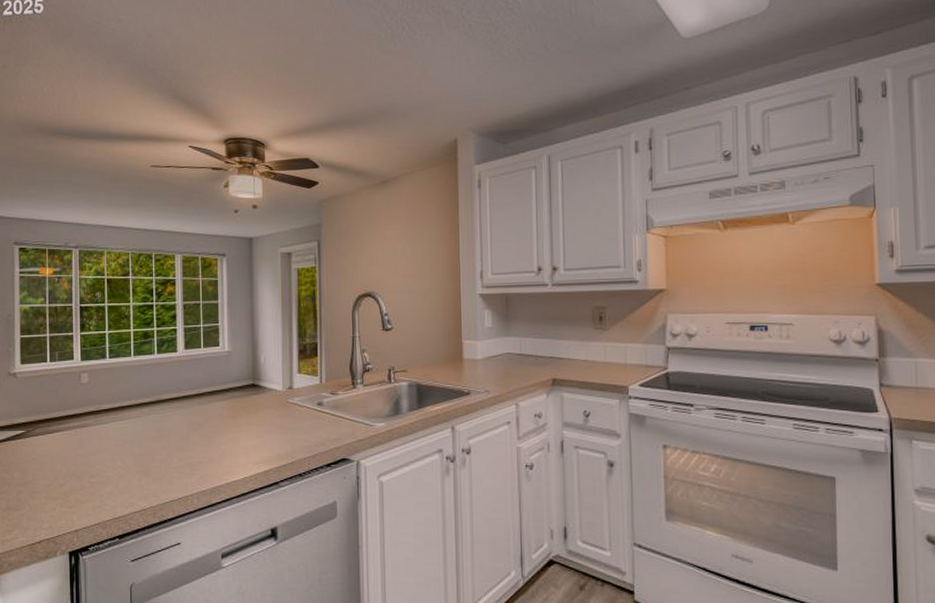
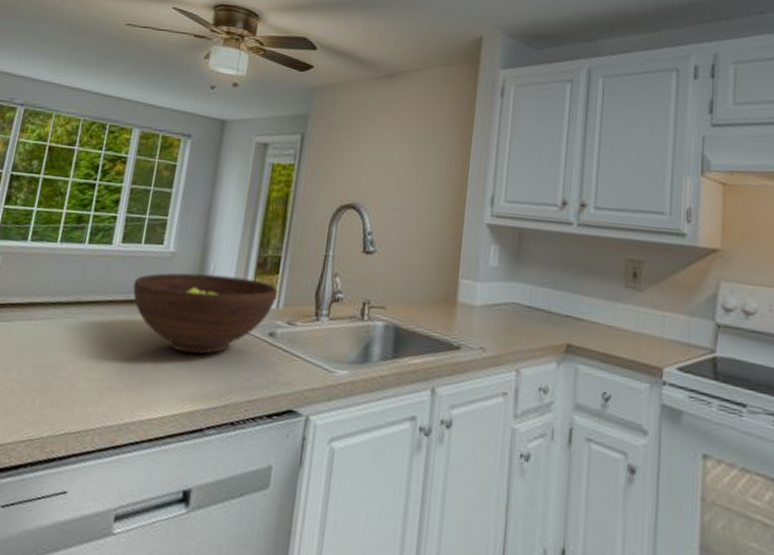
fruit bowl: none [201,363,319,428] -> present [133,273,278,355]

